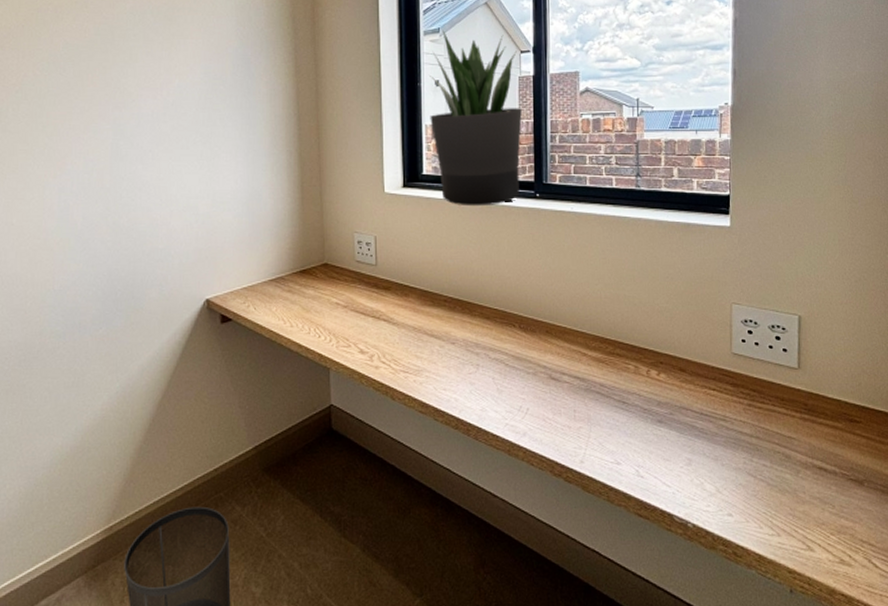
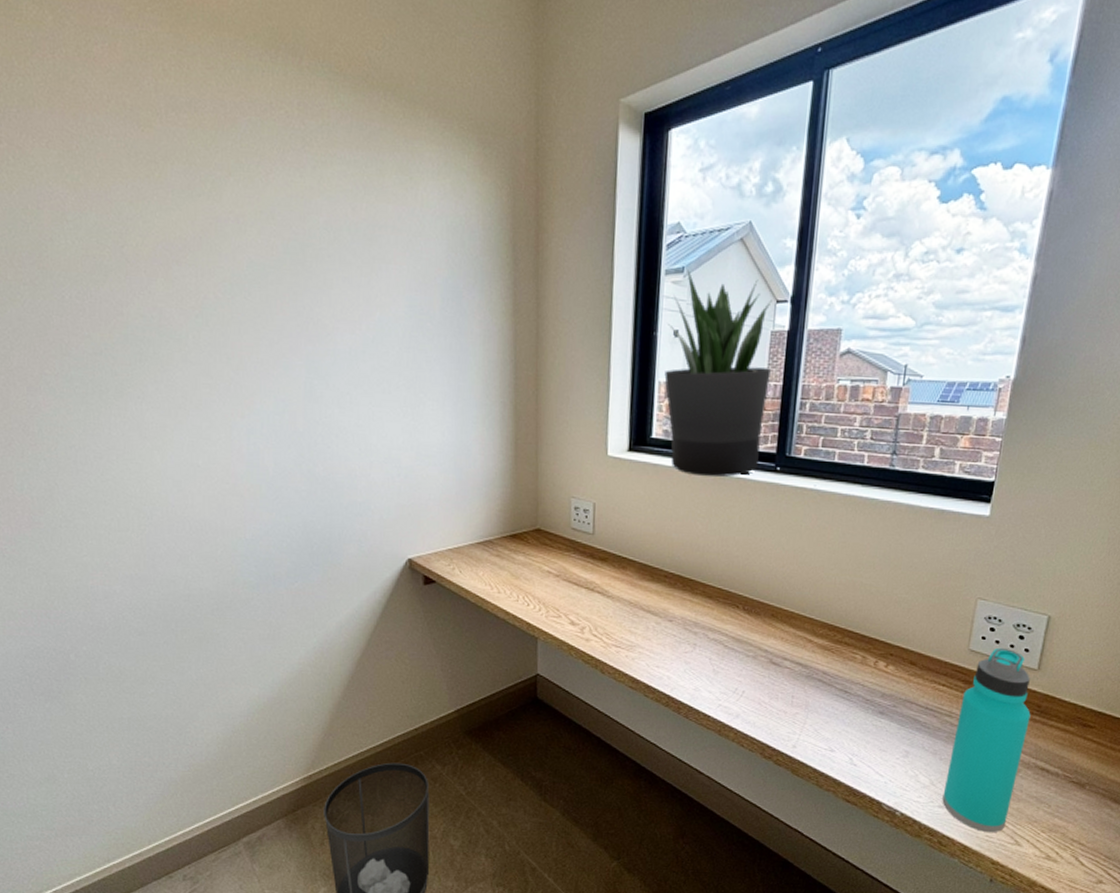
water bottle: none [730,349,800,539] -> present [942,647,1031,832]

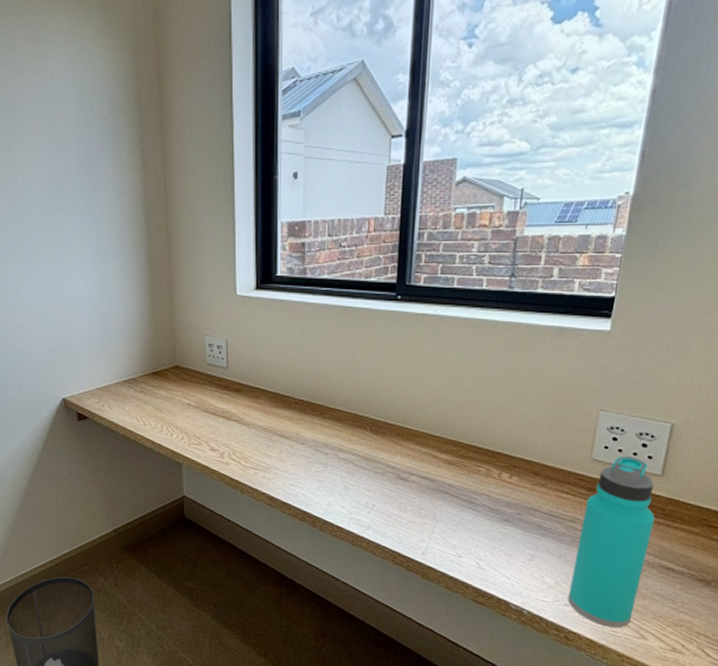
planter: present [664,270,772,478] -> none [286,113,388,309]

